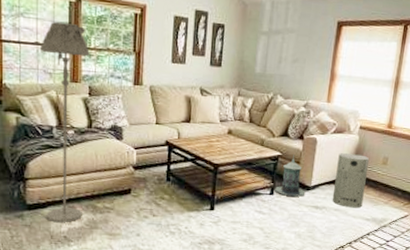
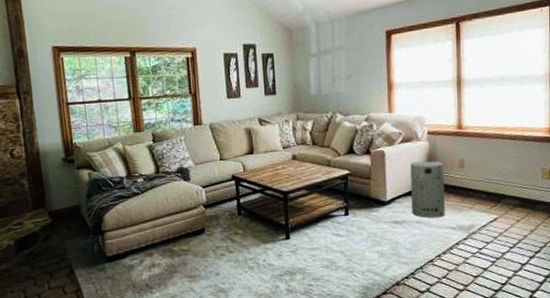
floor lamp: present [40,21,90,222] -> none [103,76,161,271]
lantern: present [275,155,306,197] -> none [349,171,382,215]

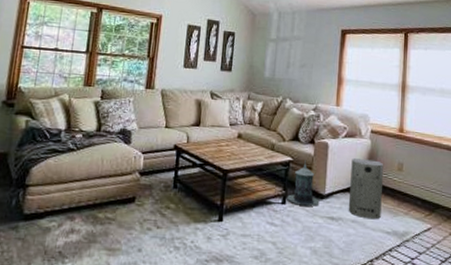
lantern: none [349,171,382,215] -> present [287,160,320,206]

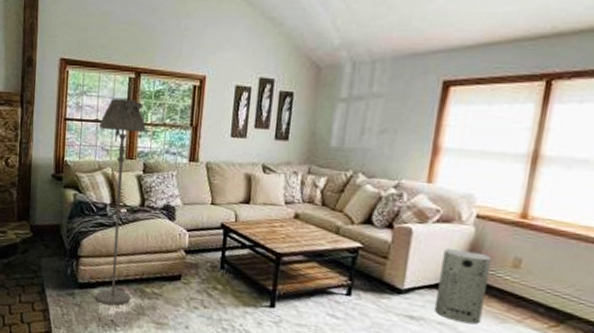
floor lamp: none [42,29,106,235] -> present [95,98,146,305]
lantern: present [287,160,320,206] -> none [353,247,396,301]

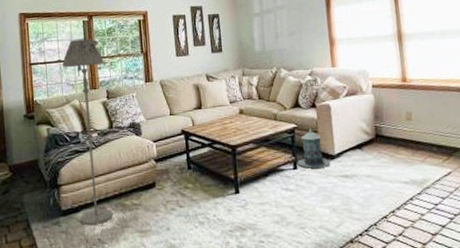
lantern: none [353,247,396,301] -> present [297,124,331,169]
air purifier: present [434,249,492,324] -> none [356,113,396,172]

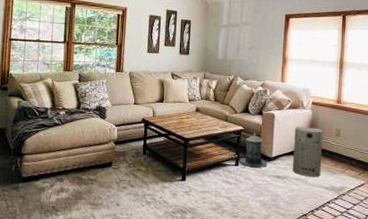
floor lamp: present [62,38,113,225] -> none [38,23,81,193]
air purifier: none [356,113,396,172] -> present [292,126,324,177]

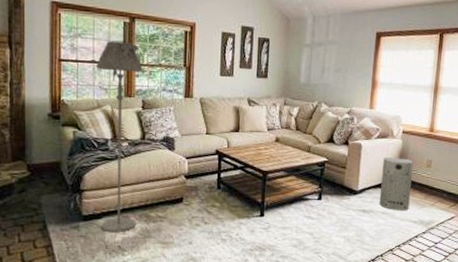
floor lamp: none [38,23,81,193] -> present [96,40,143,232]
lantern: present [239,129,268,167] -> none [323,160,353,201]

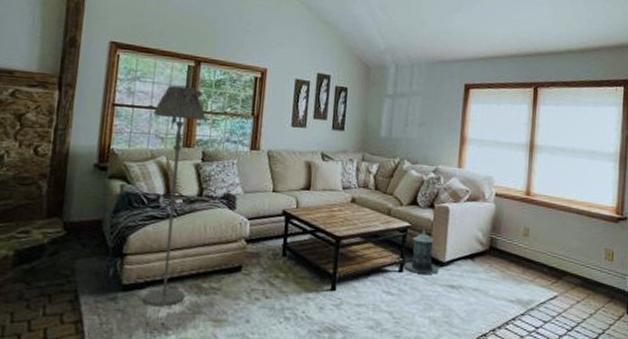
lantern: none [323,160,353,201] -> present [404,225,439,274]
air purifier: present [379,157,414,210] -> none [469,223,509,287]

